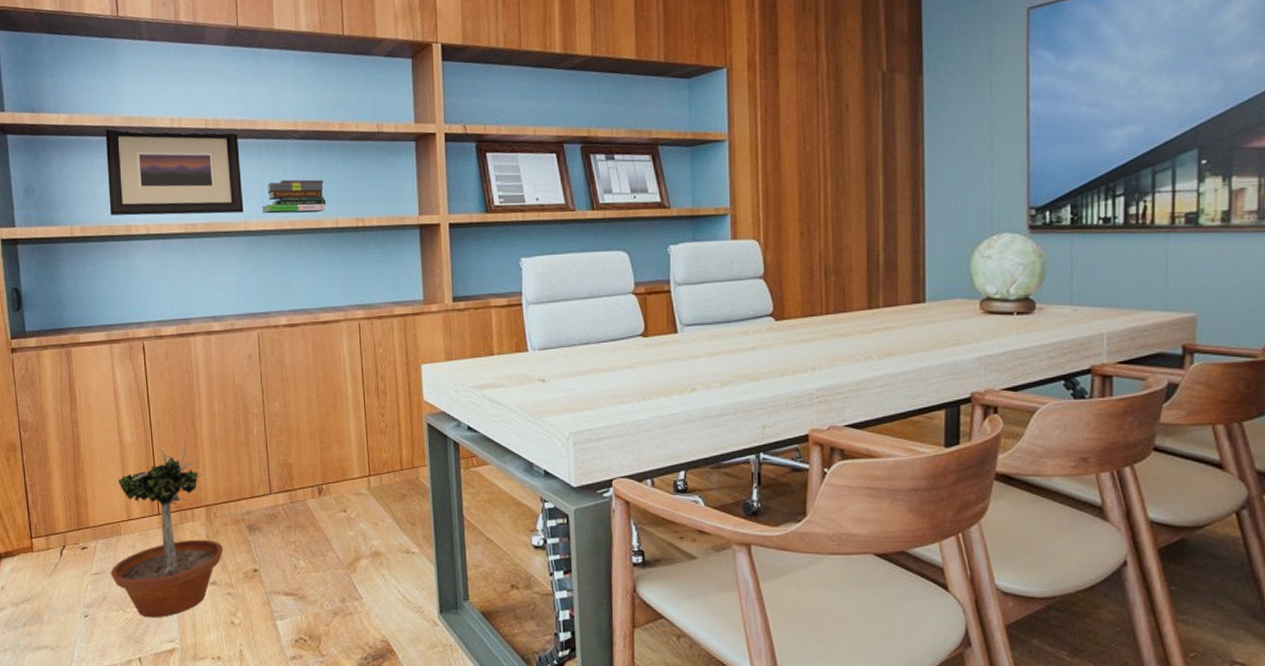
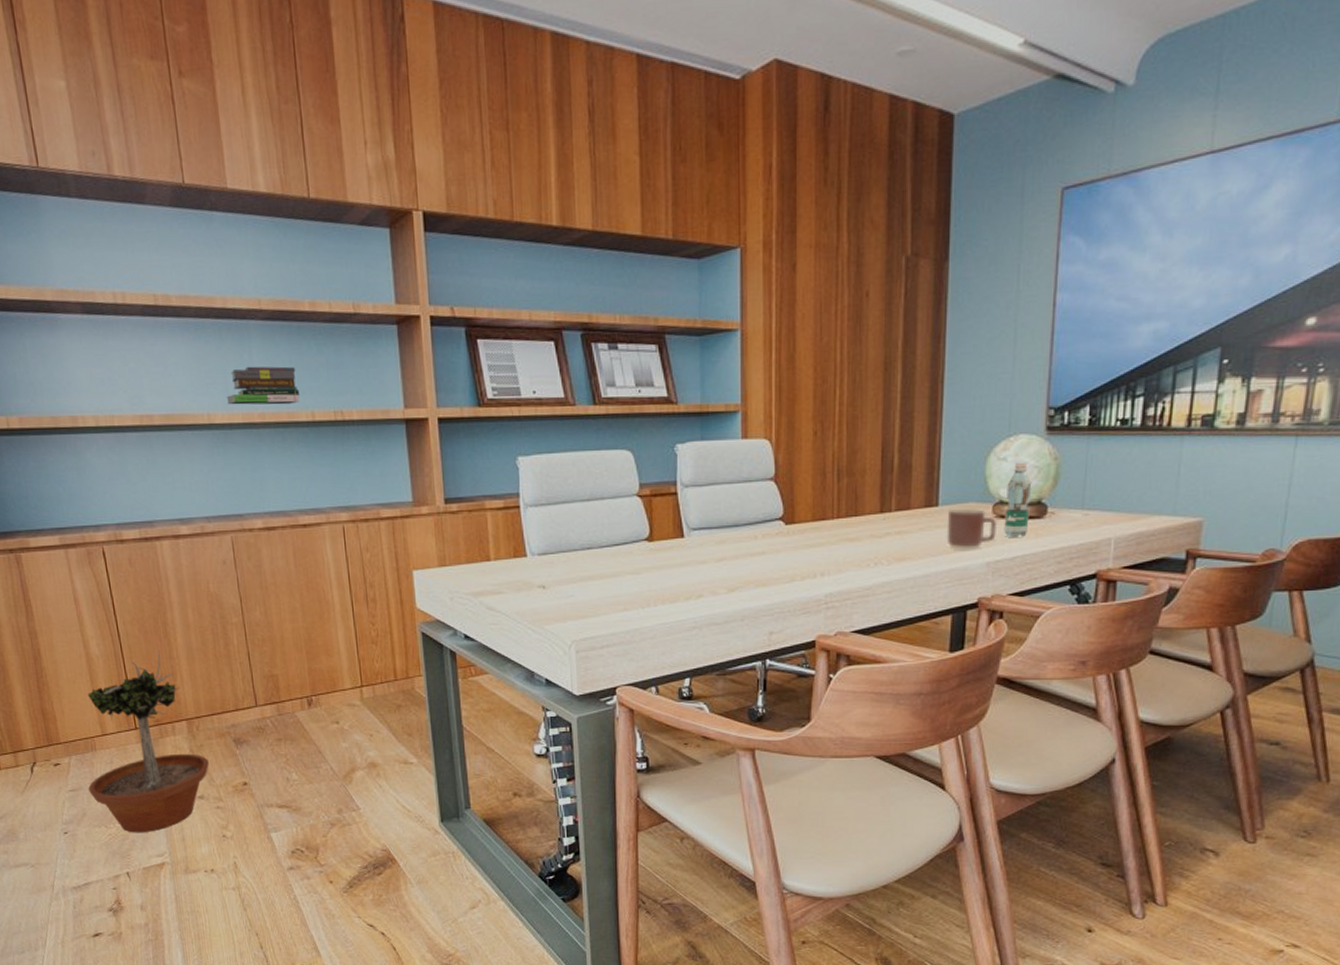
picture frame: present [105,127,244,216] -> none [35,301,206,406]
mug: none [935,305,986,345] -> present [946,509,998,550]
bottle: none [992,259,1018,334] -> present [1004,462,1032,539]

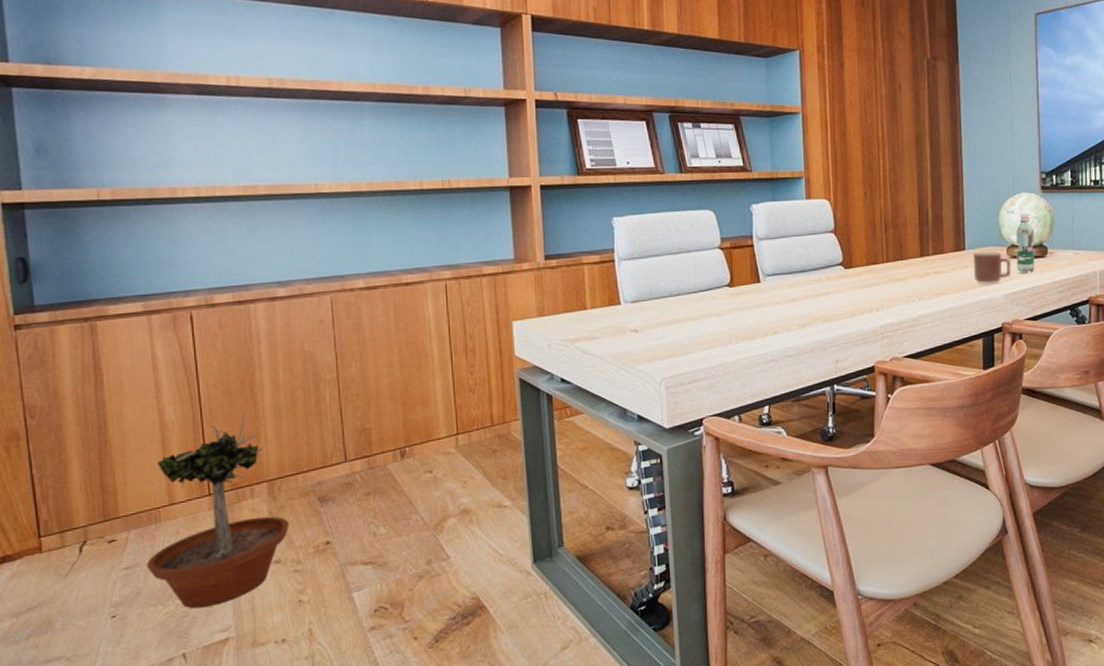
books: present [226,366,300,405] -> none [335,141,409,176]

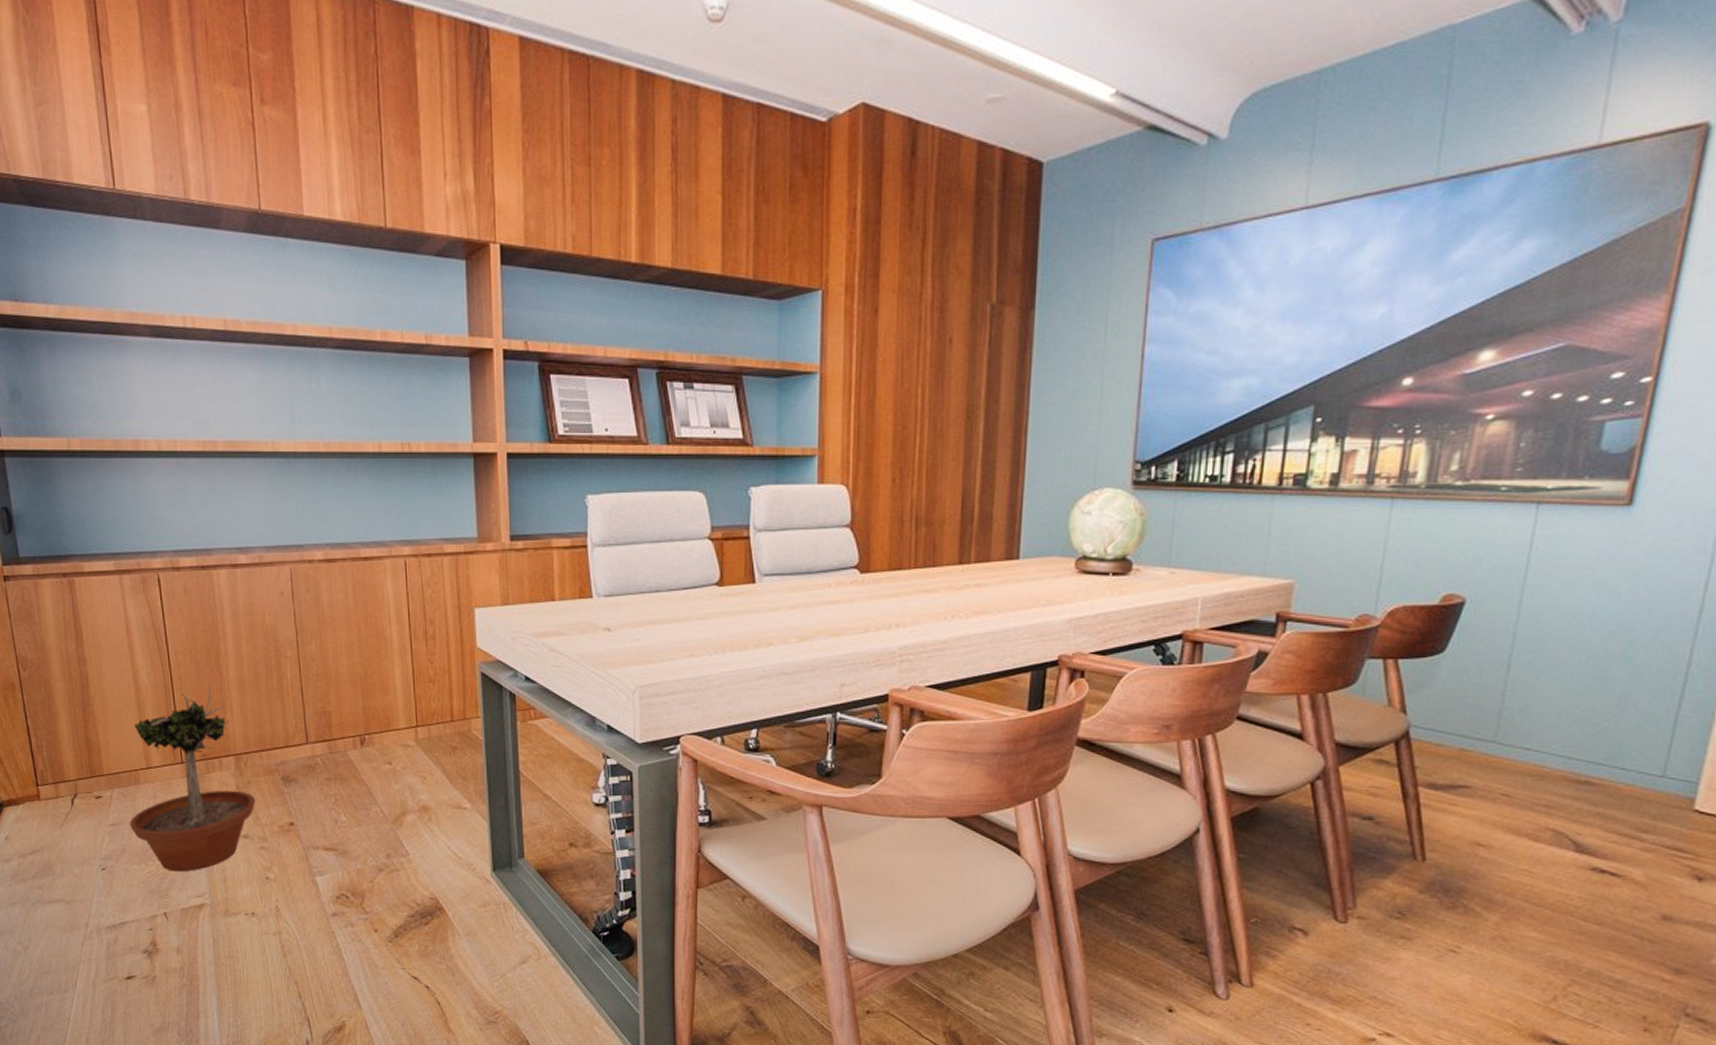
mug: present [973,252,1012,285] -> none [1027,563,1081,606]
bottle: present [1016,214,1035,274] -> none [1087,516,1117,595]

